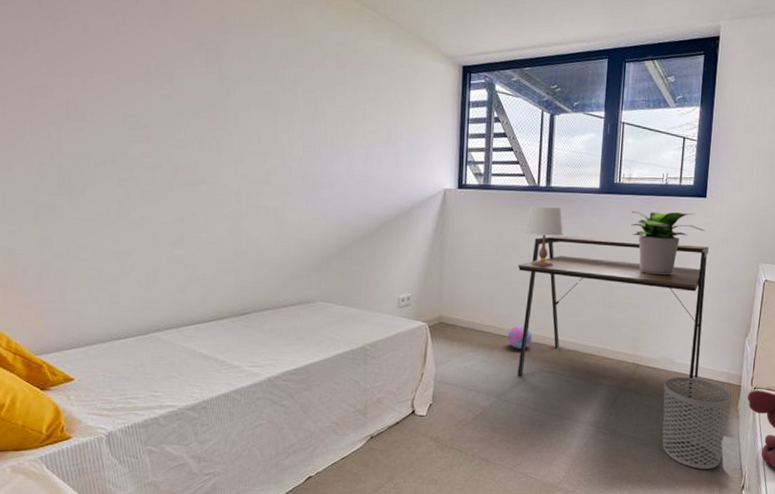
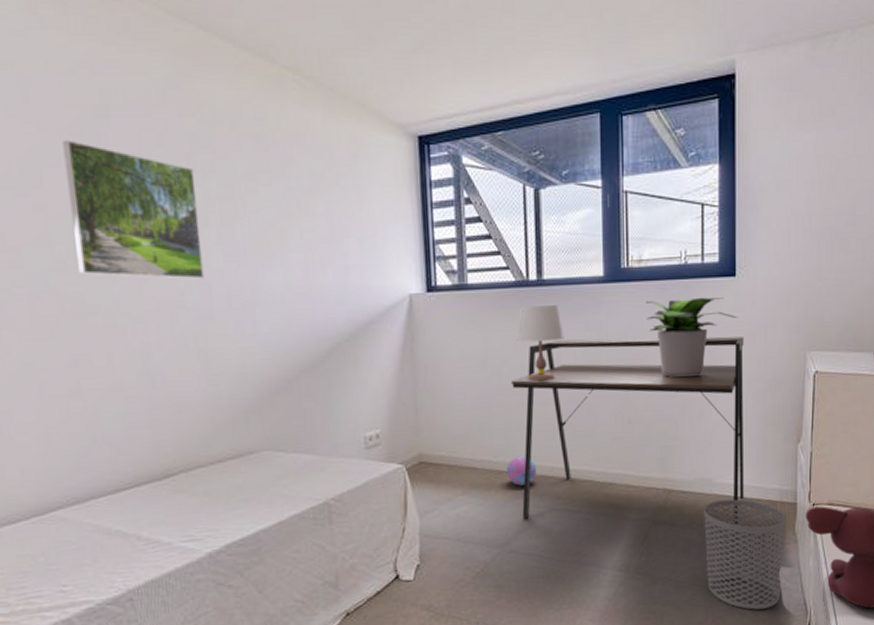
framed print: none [190,47,287,163] -> present [63,139,204,279]

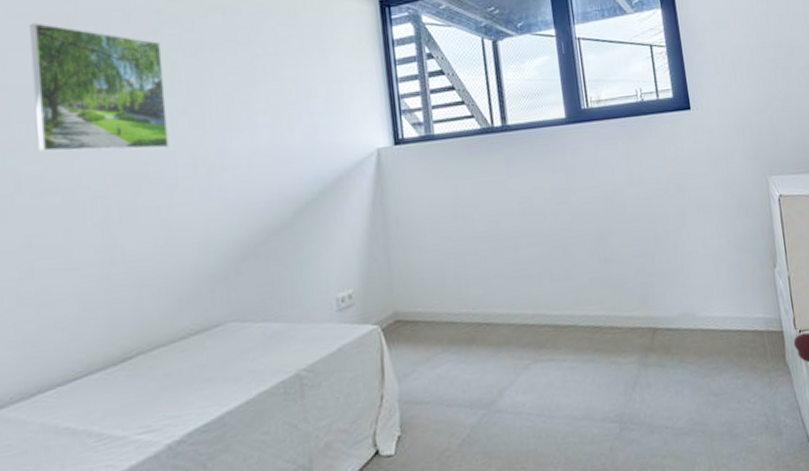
decorative ball: present [506,455,537,486] -> none [486,304,518,338]
desk: present [510,336,745,551] -> none [483,166,732,389]
table lamp: present [516,305,564,381] -> none [485,149,533,226]
potted plant: present [646,297,738,378] -> none [609,130,699,212]
waste bin: present [704,499,785,610] -> none [691,332,783,454]

